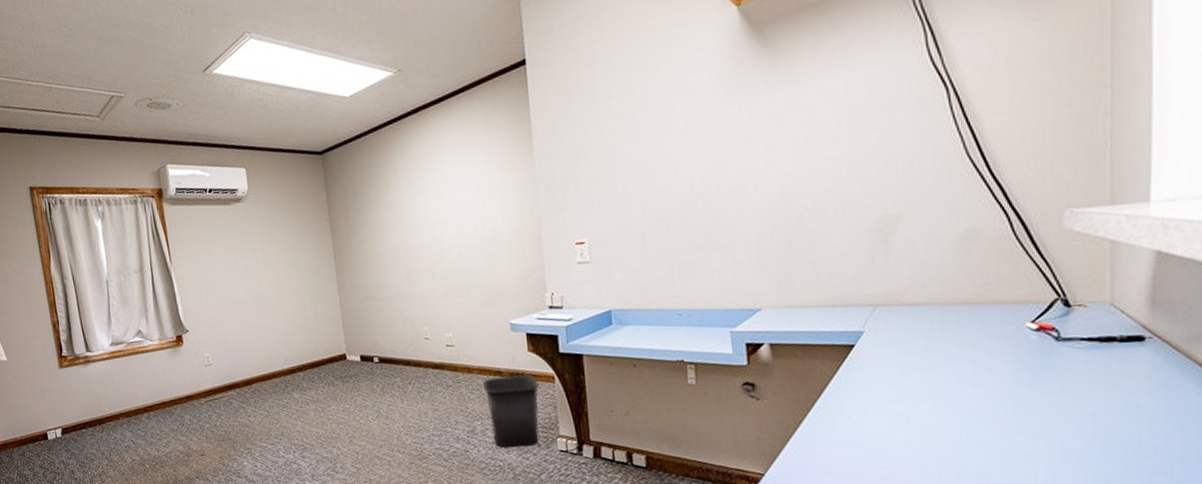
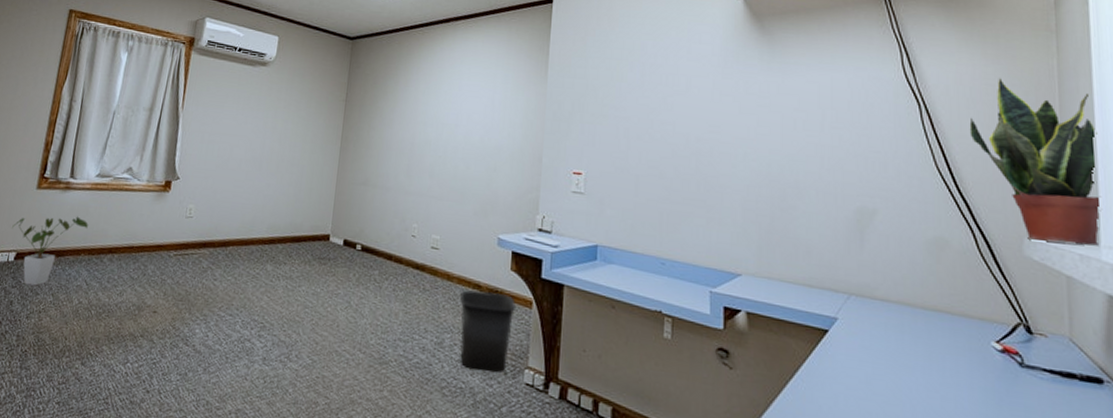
house plant: none [49,385,118,454] -> present [12,216,88,286]
potted plant: none [1005,32,1156,211] -> present [969,78,1103,246]

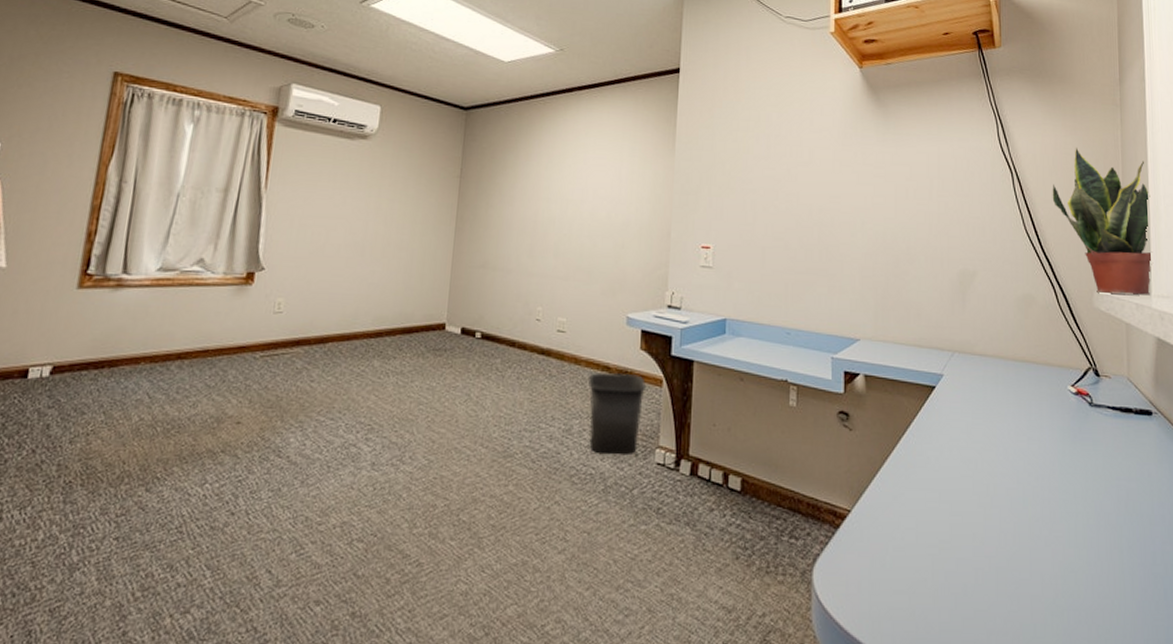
house plant: present [12,216,88,286] -> none [45,318,149,404]

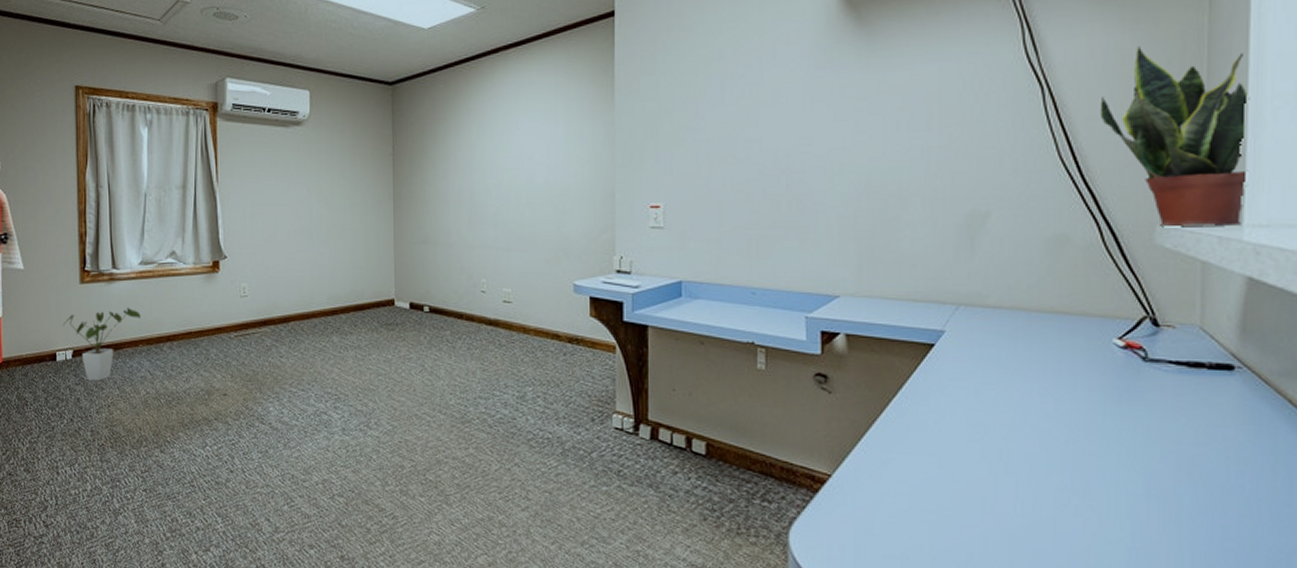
house plant: none [45,318,149,404] -> present [63,307,141,381]
waste bin: present [588,372,647,454] -> none [539,341,599,419]

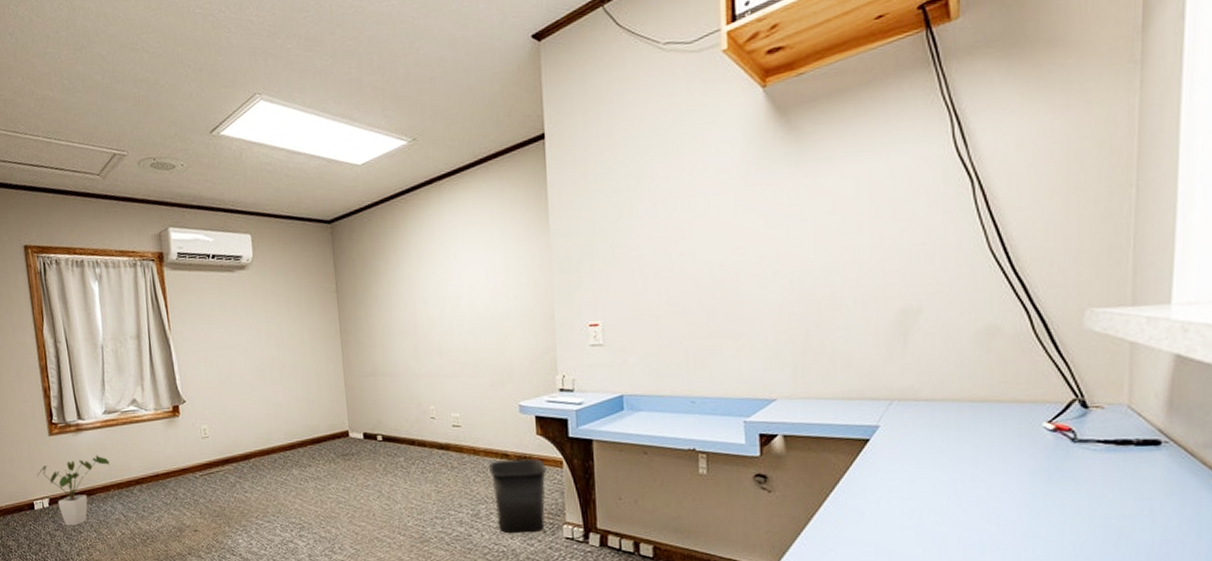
waste bin: none [539,341,599,419] -> present [489,459,547,533]
potted plant: present [1100,46,1250,226] -> none [1029,131,1181,310]

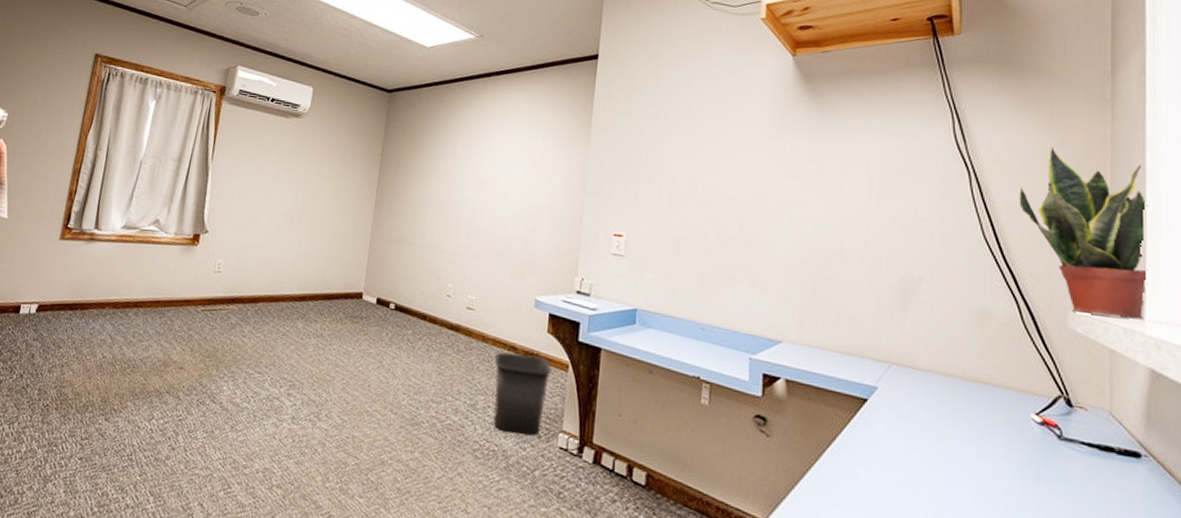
house plant: present [37,455,110,526] -> none [34,268,113,339]
potted plant: none [1029,131,1181,310] -> present [1019,147,1149,320]

